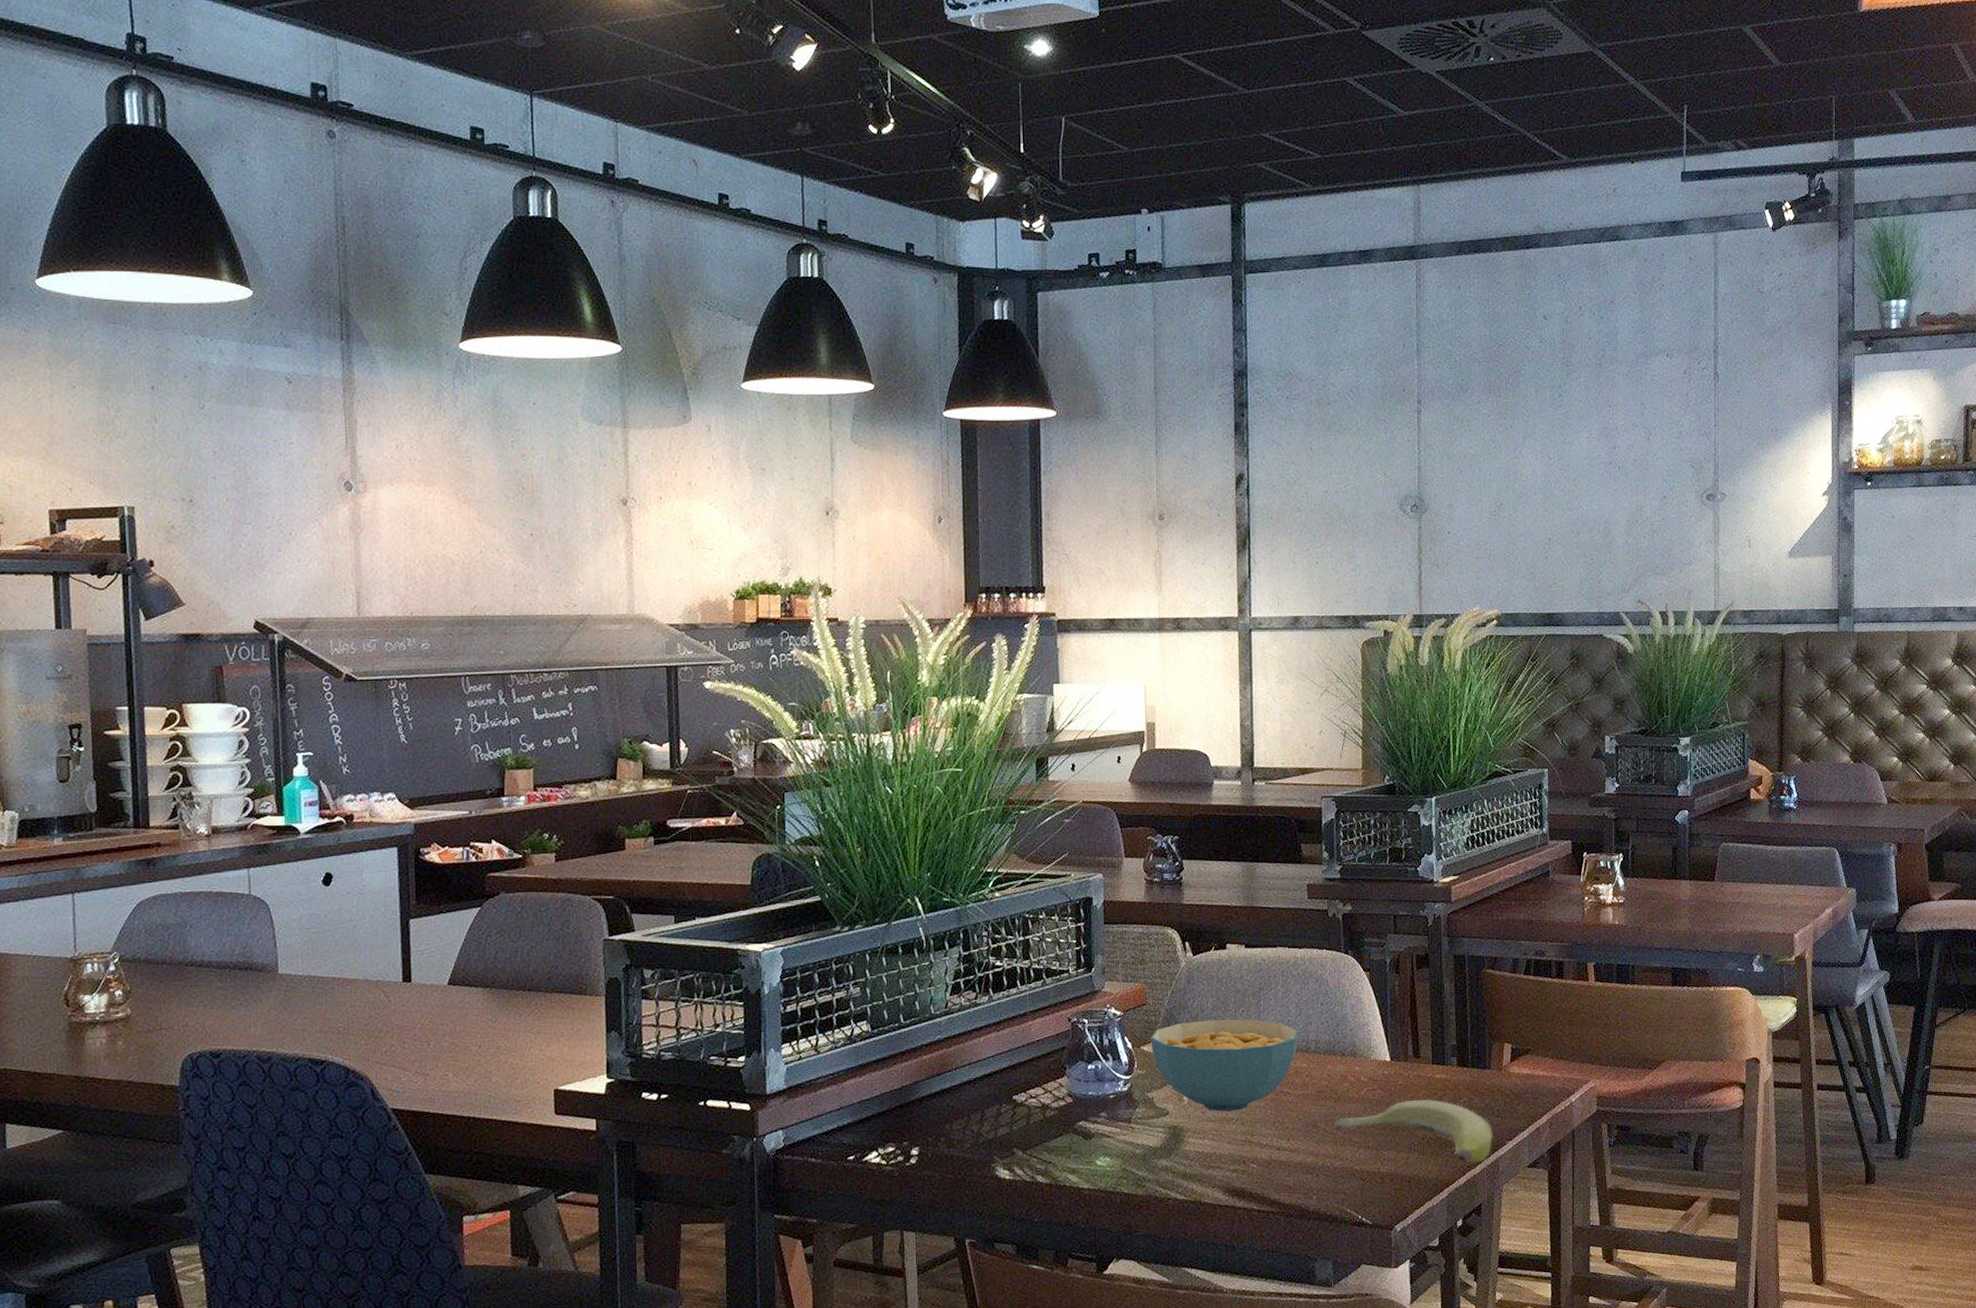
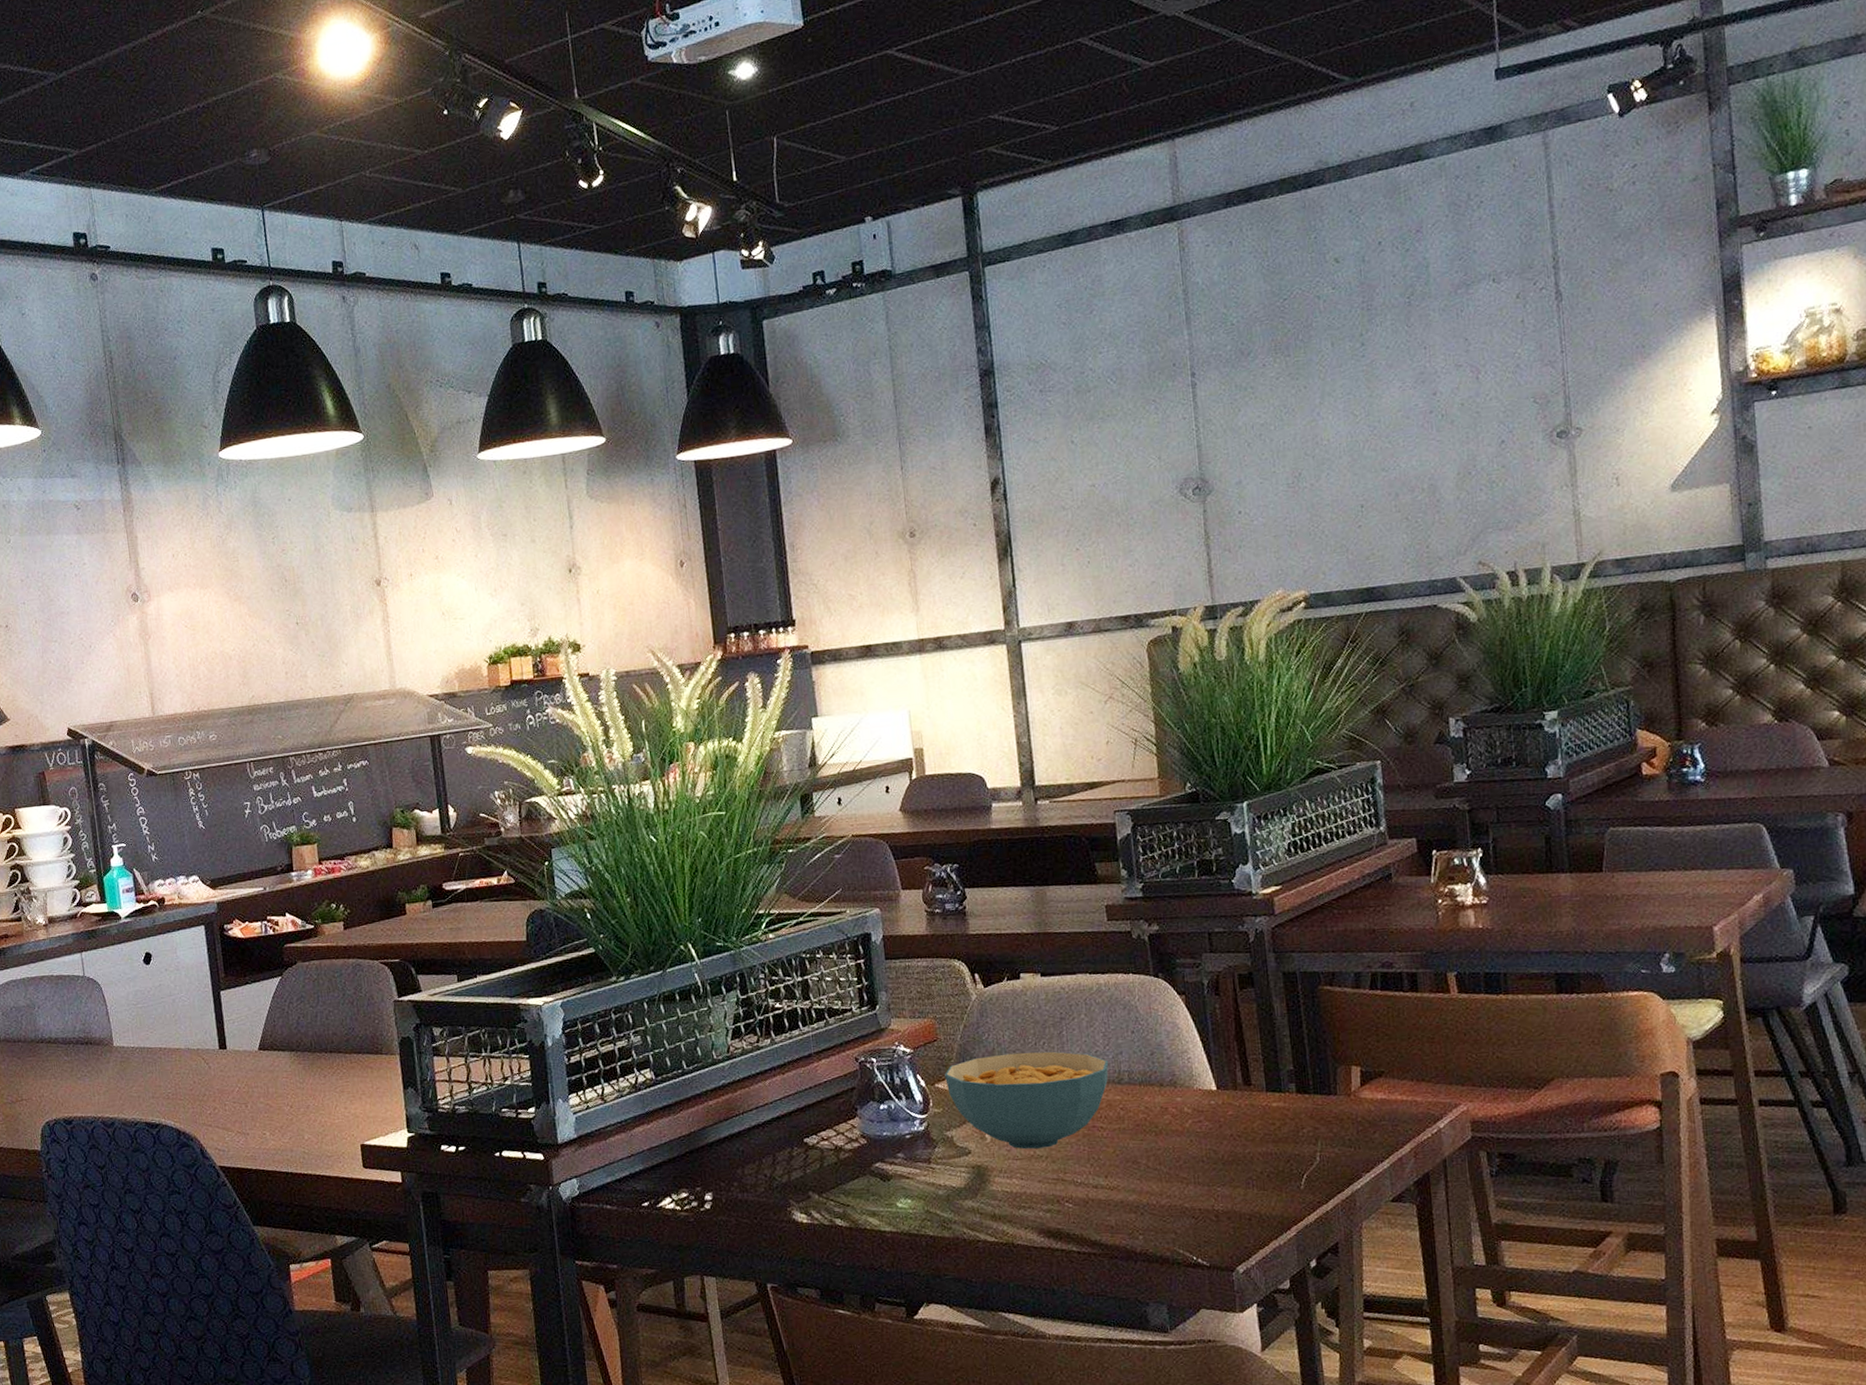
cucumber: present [1333,1099,1494,1163] -> none [1155,1130,1347,1199]

